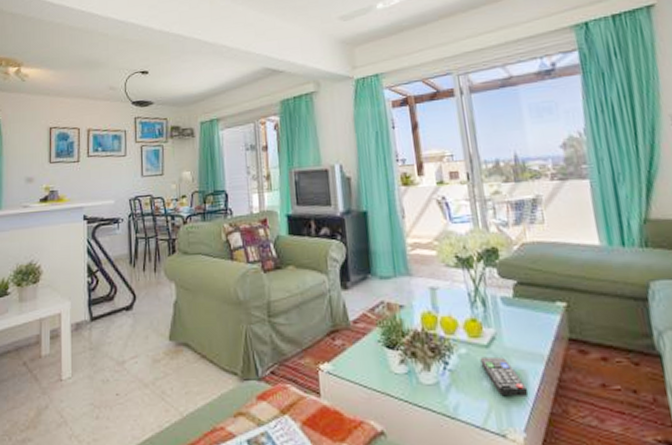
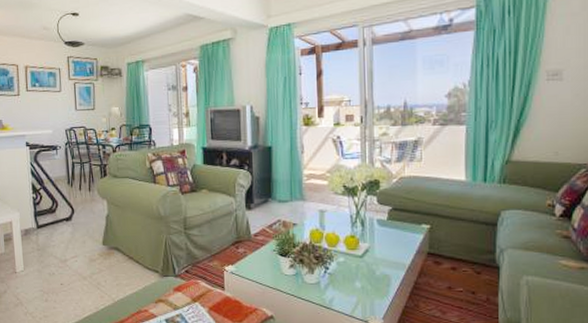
remote control: present [480,356,529,397] -> none [354,264,390,294]

